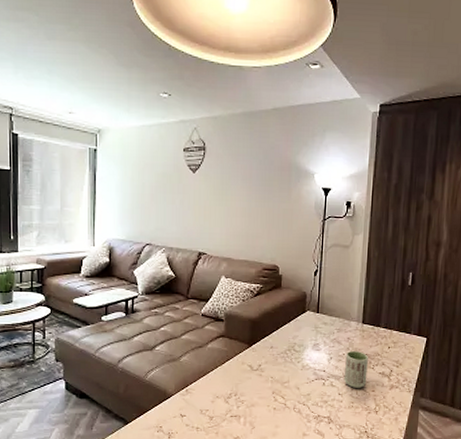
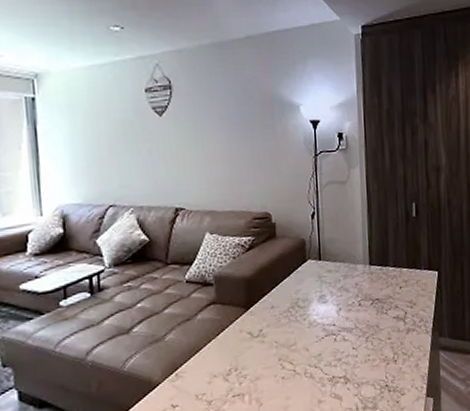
cup: present [344,350,368,388] -> none [355,296,381,339]

